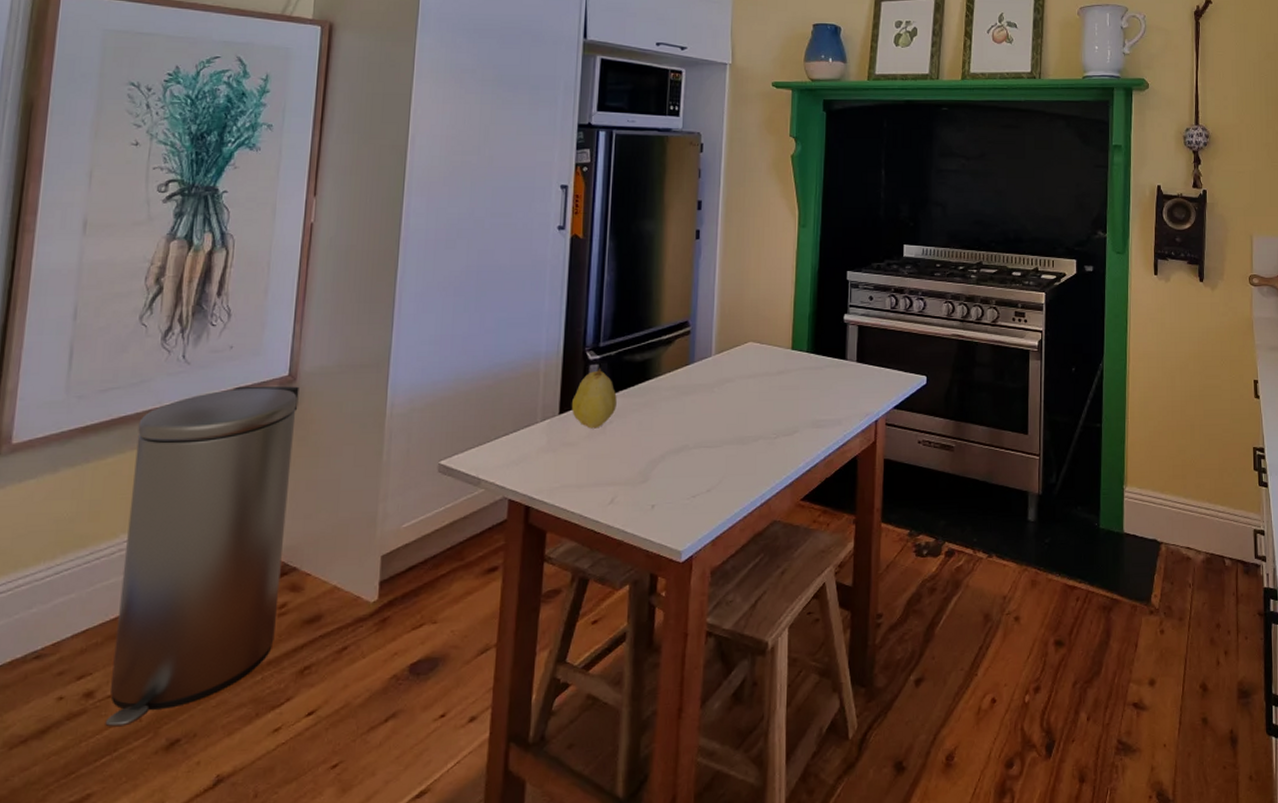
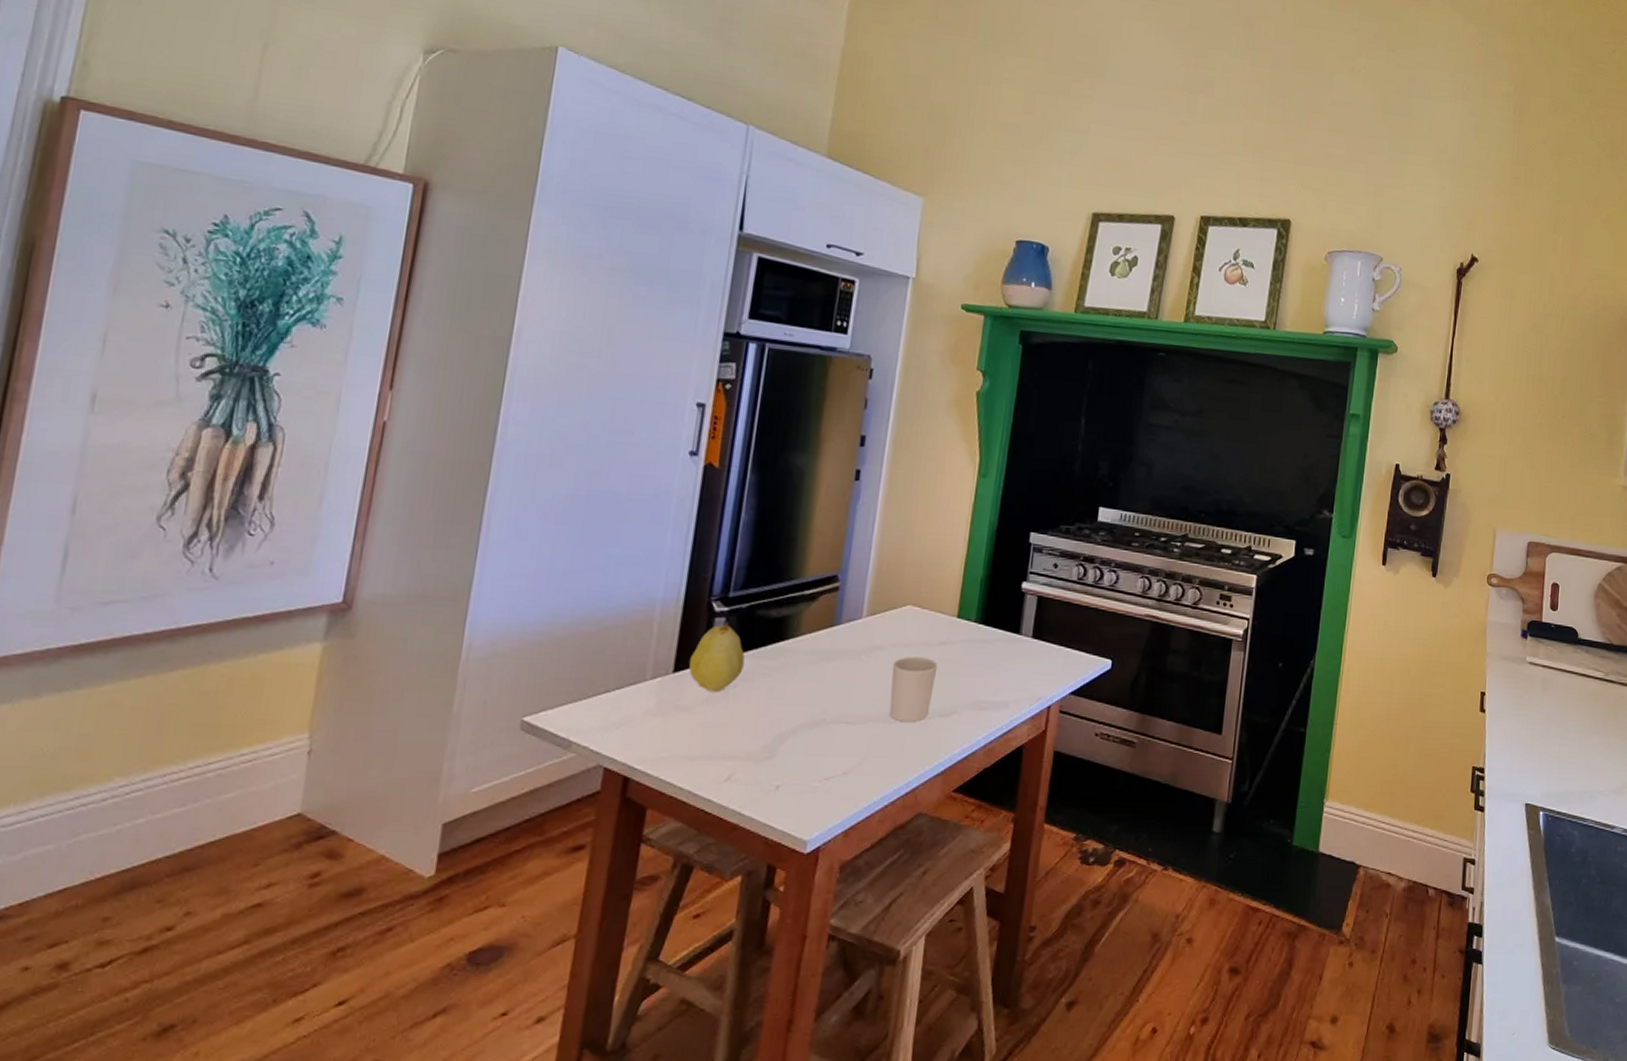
pedal bin: present [105,386,299,727] -> none [81,610,355,1006]
mug: none [740,386,779,444] -> present [889,656,938,723]

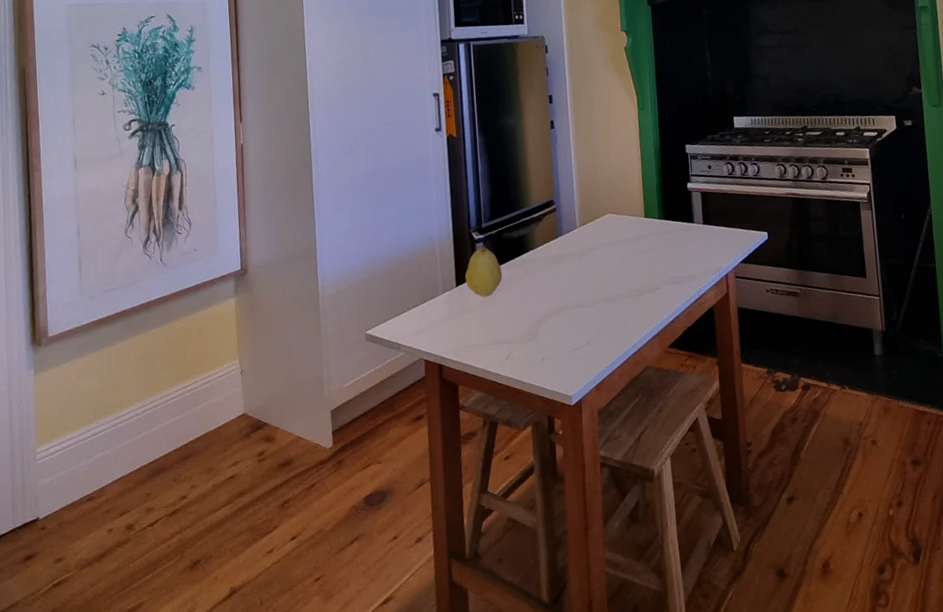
mug: present [889,656,938,723] -> none [605,250,639,301]

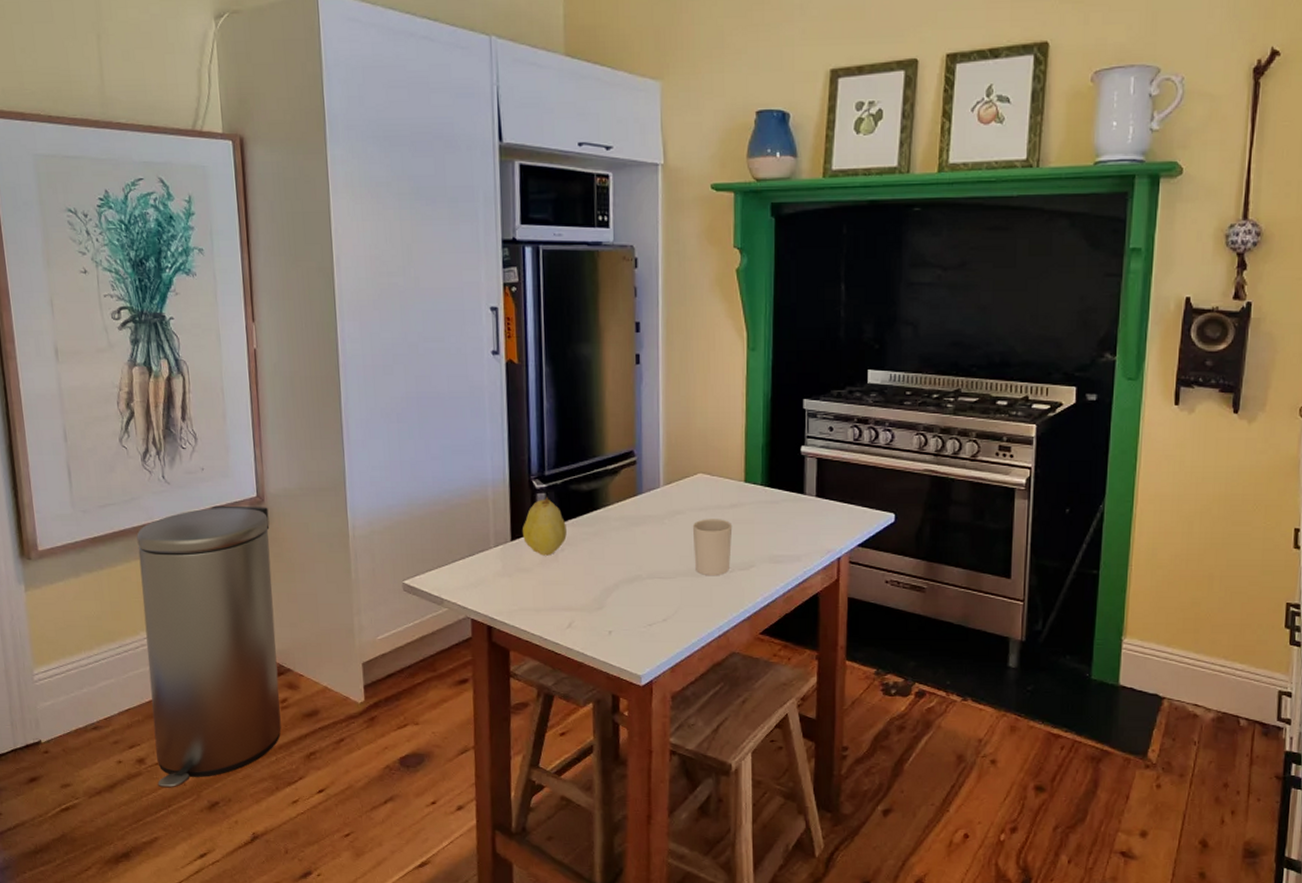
pedal bin: none [136,277,259,552] -> present [137,505,282,788]
mug: none [605,250,639,301] -> present [692,519,733,576]

